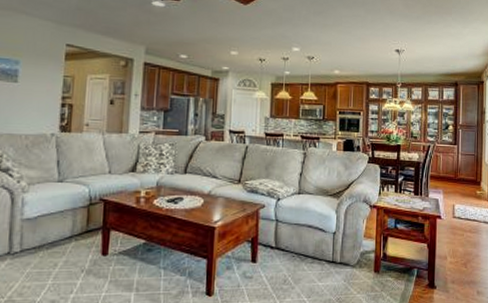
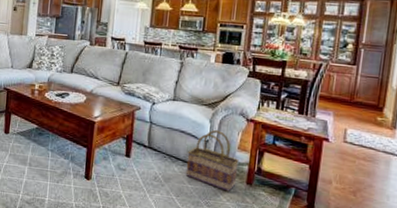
basket: none [315,219,366,283] -> present [185,129,239,192]

